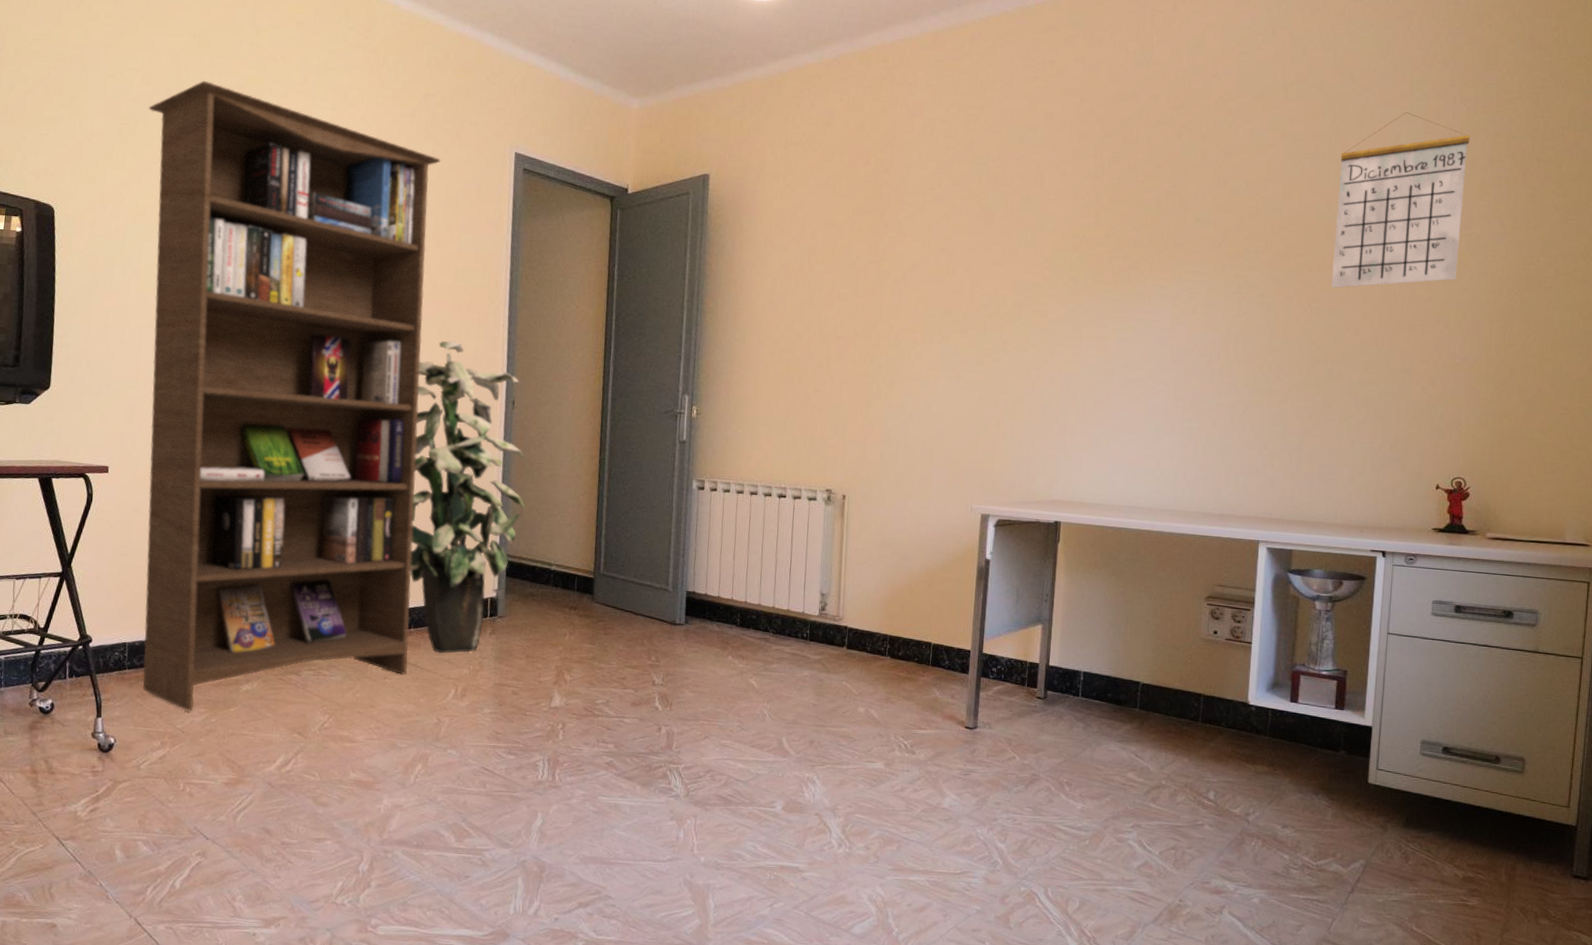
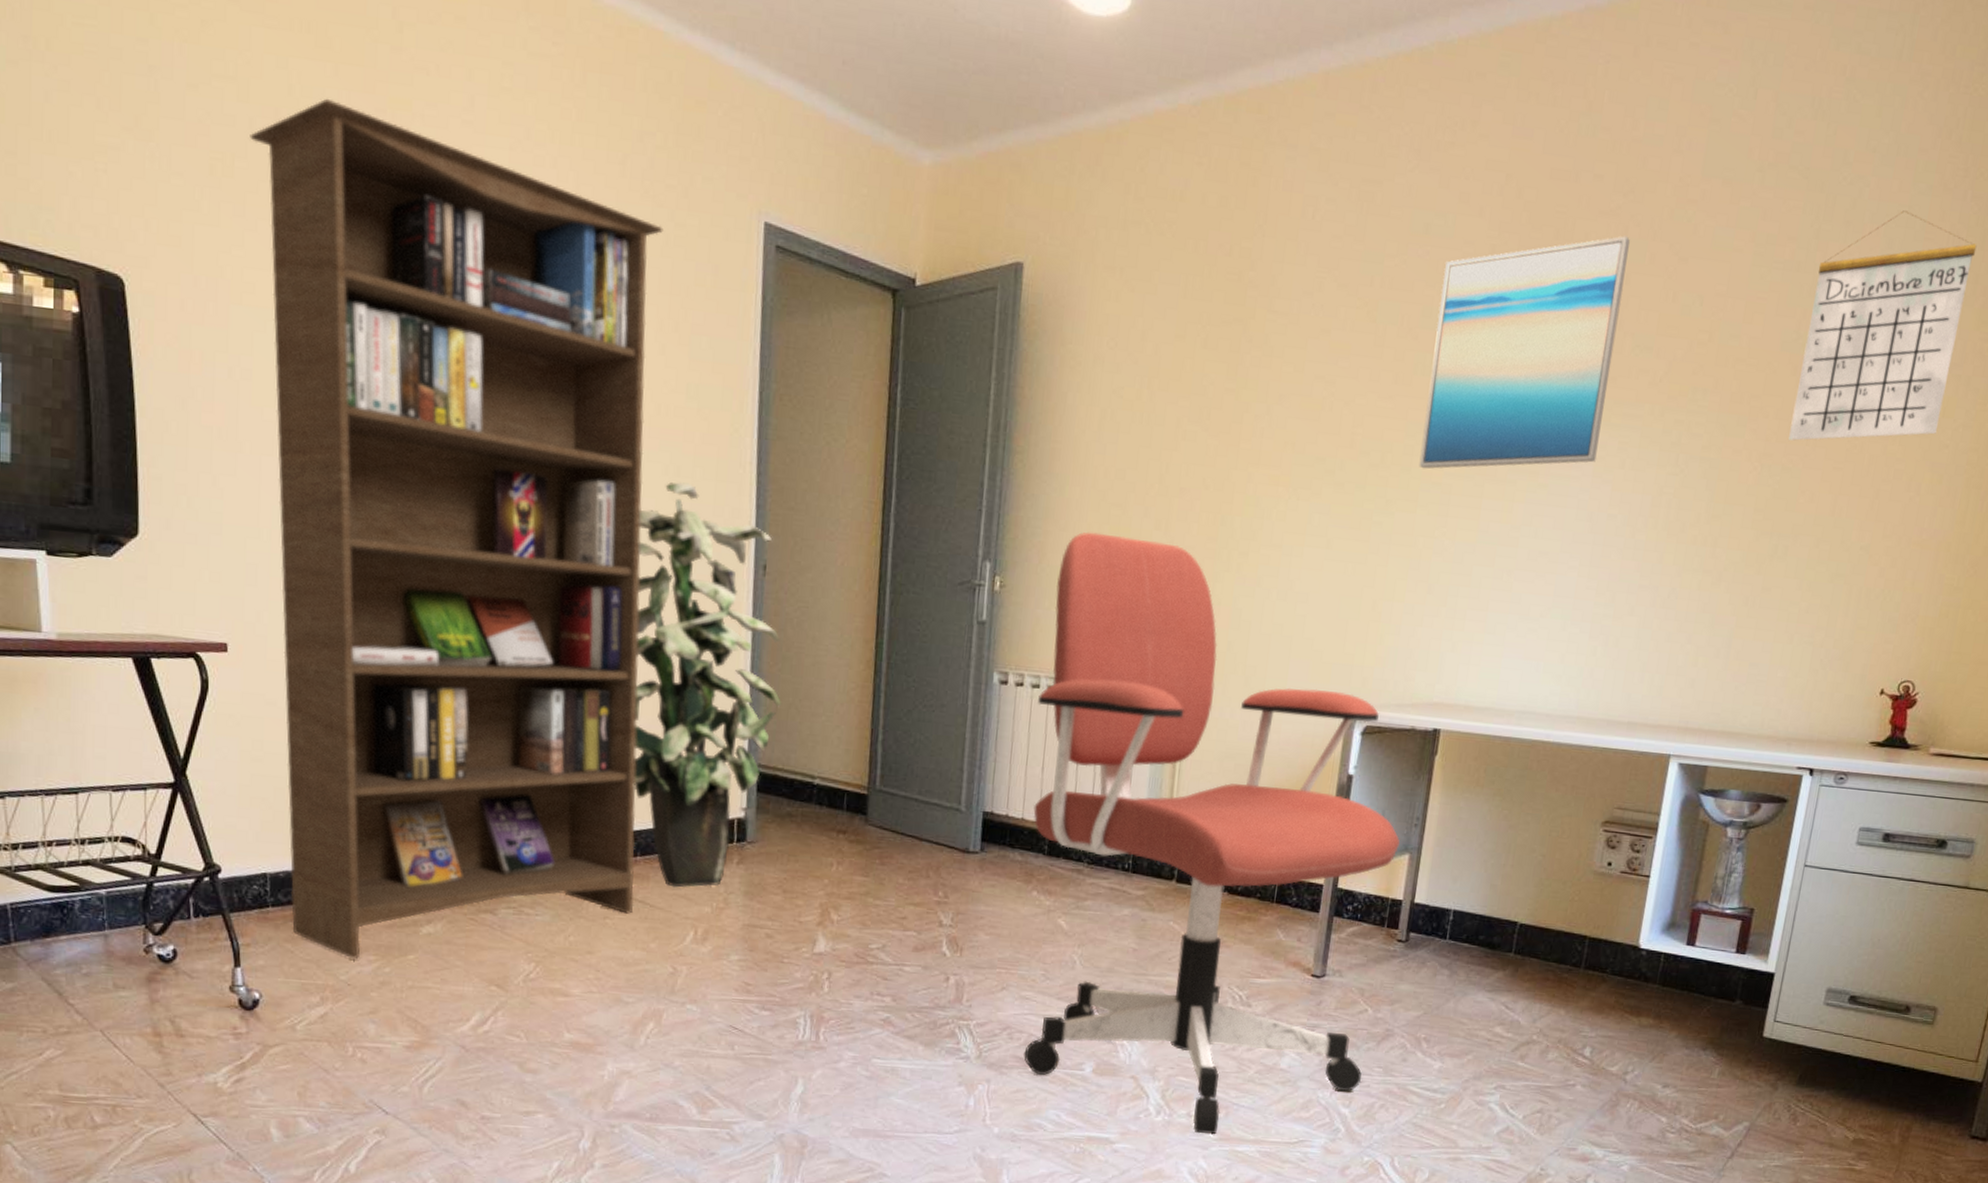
office chair: none [724,371,1034,866] -> present [1024,532,1401,1135]
wall art: none [1027,139,1184,317] -> present [1419,236,1630,469]

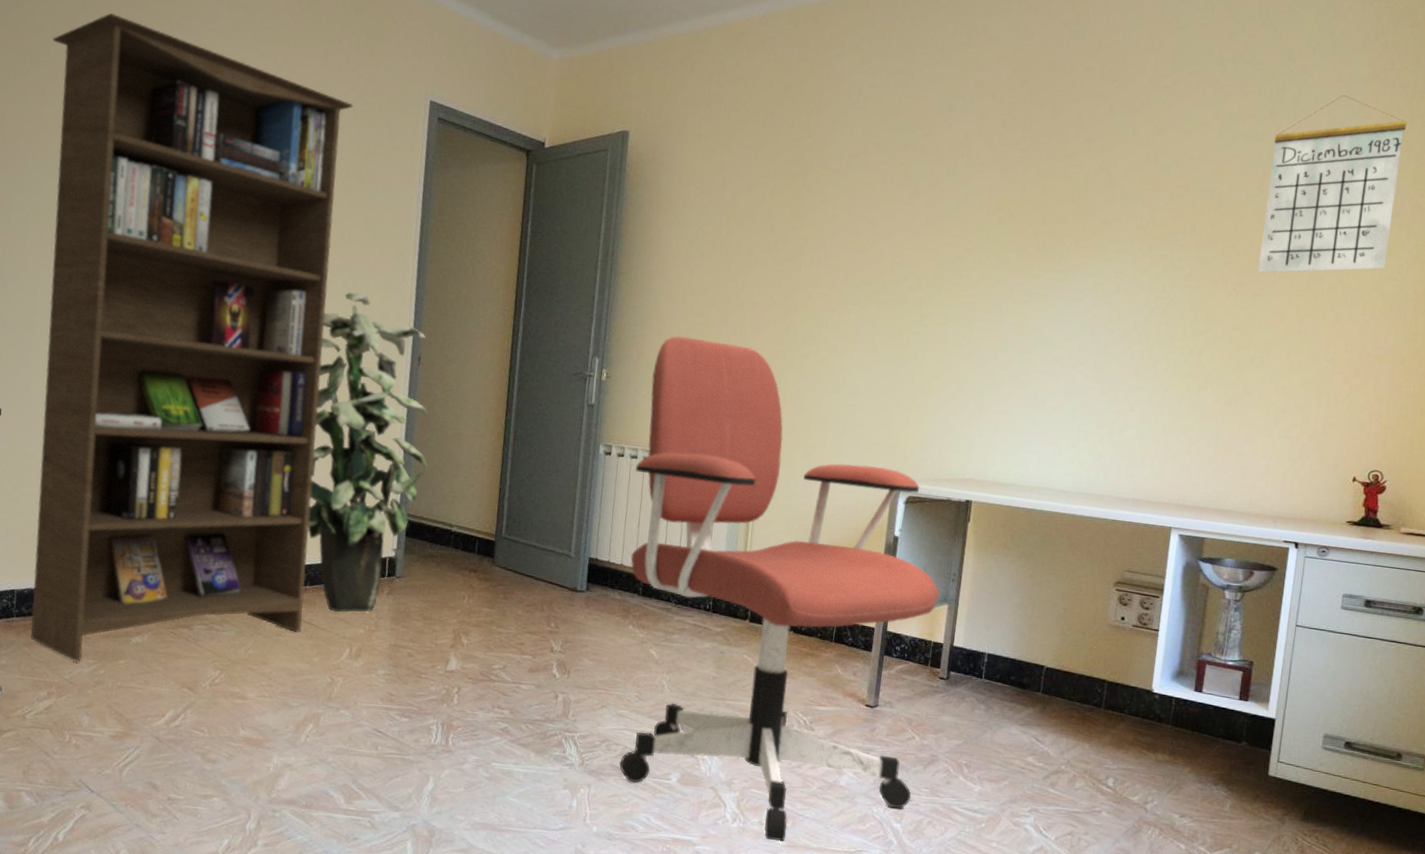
wall art: present [1419,236,1630,469] -> none [948,113,1116,291]

